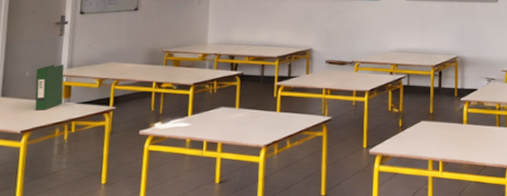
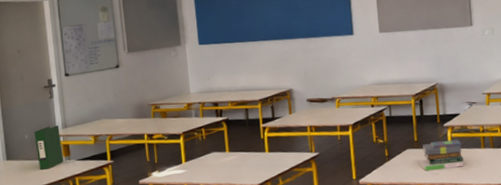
books: none [433,115,478,146] -> present [420,139,464,172]

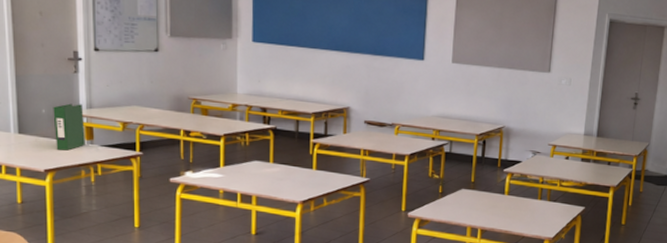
books: present [420,139,464,172] -> none [473,185,518,215]

